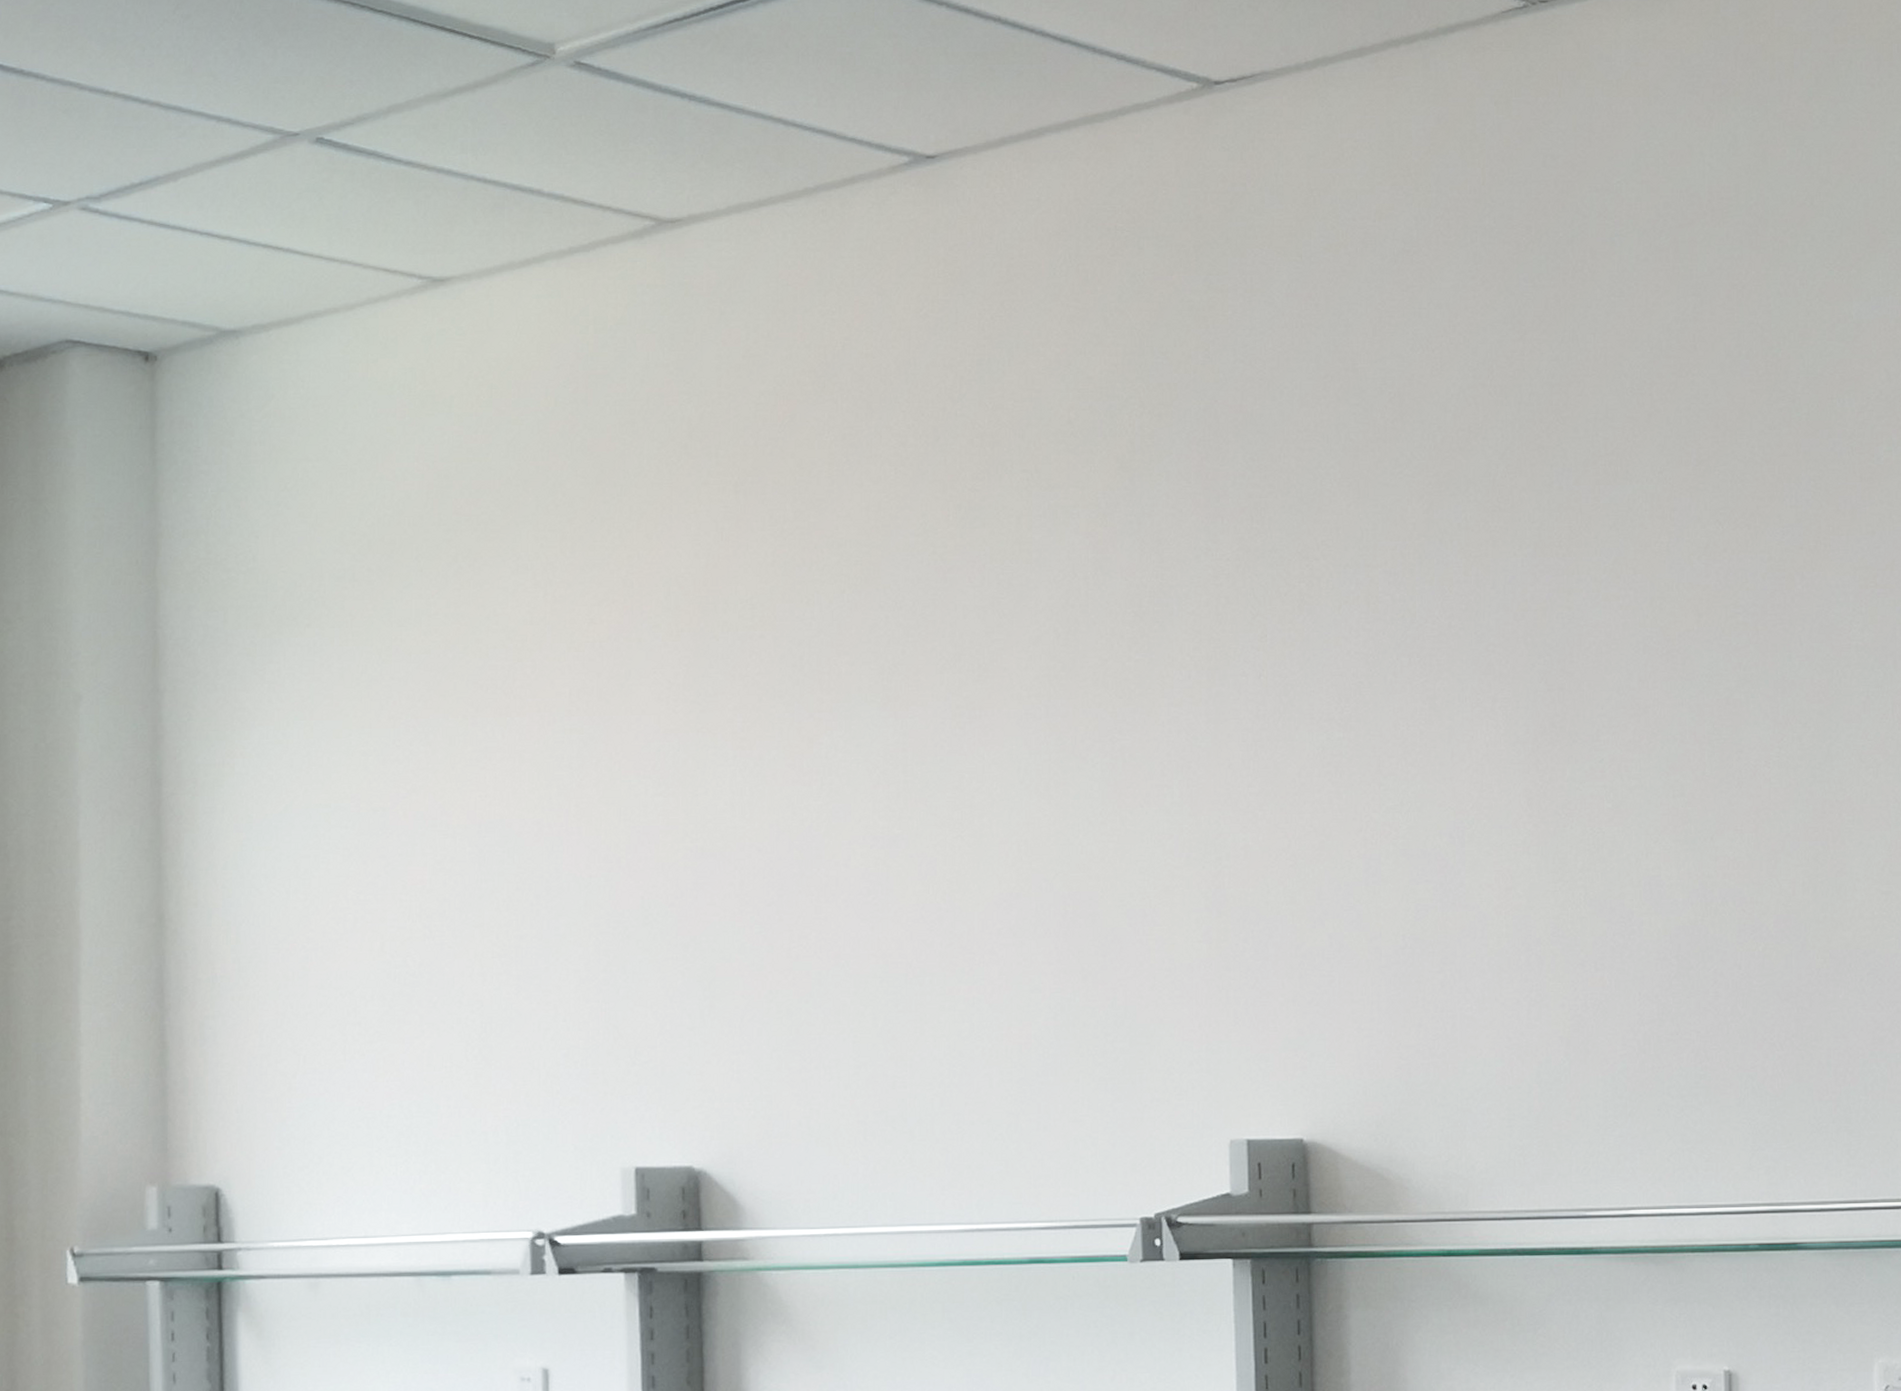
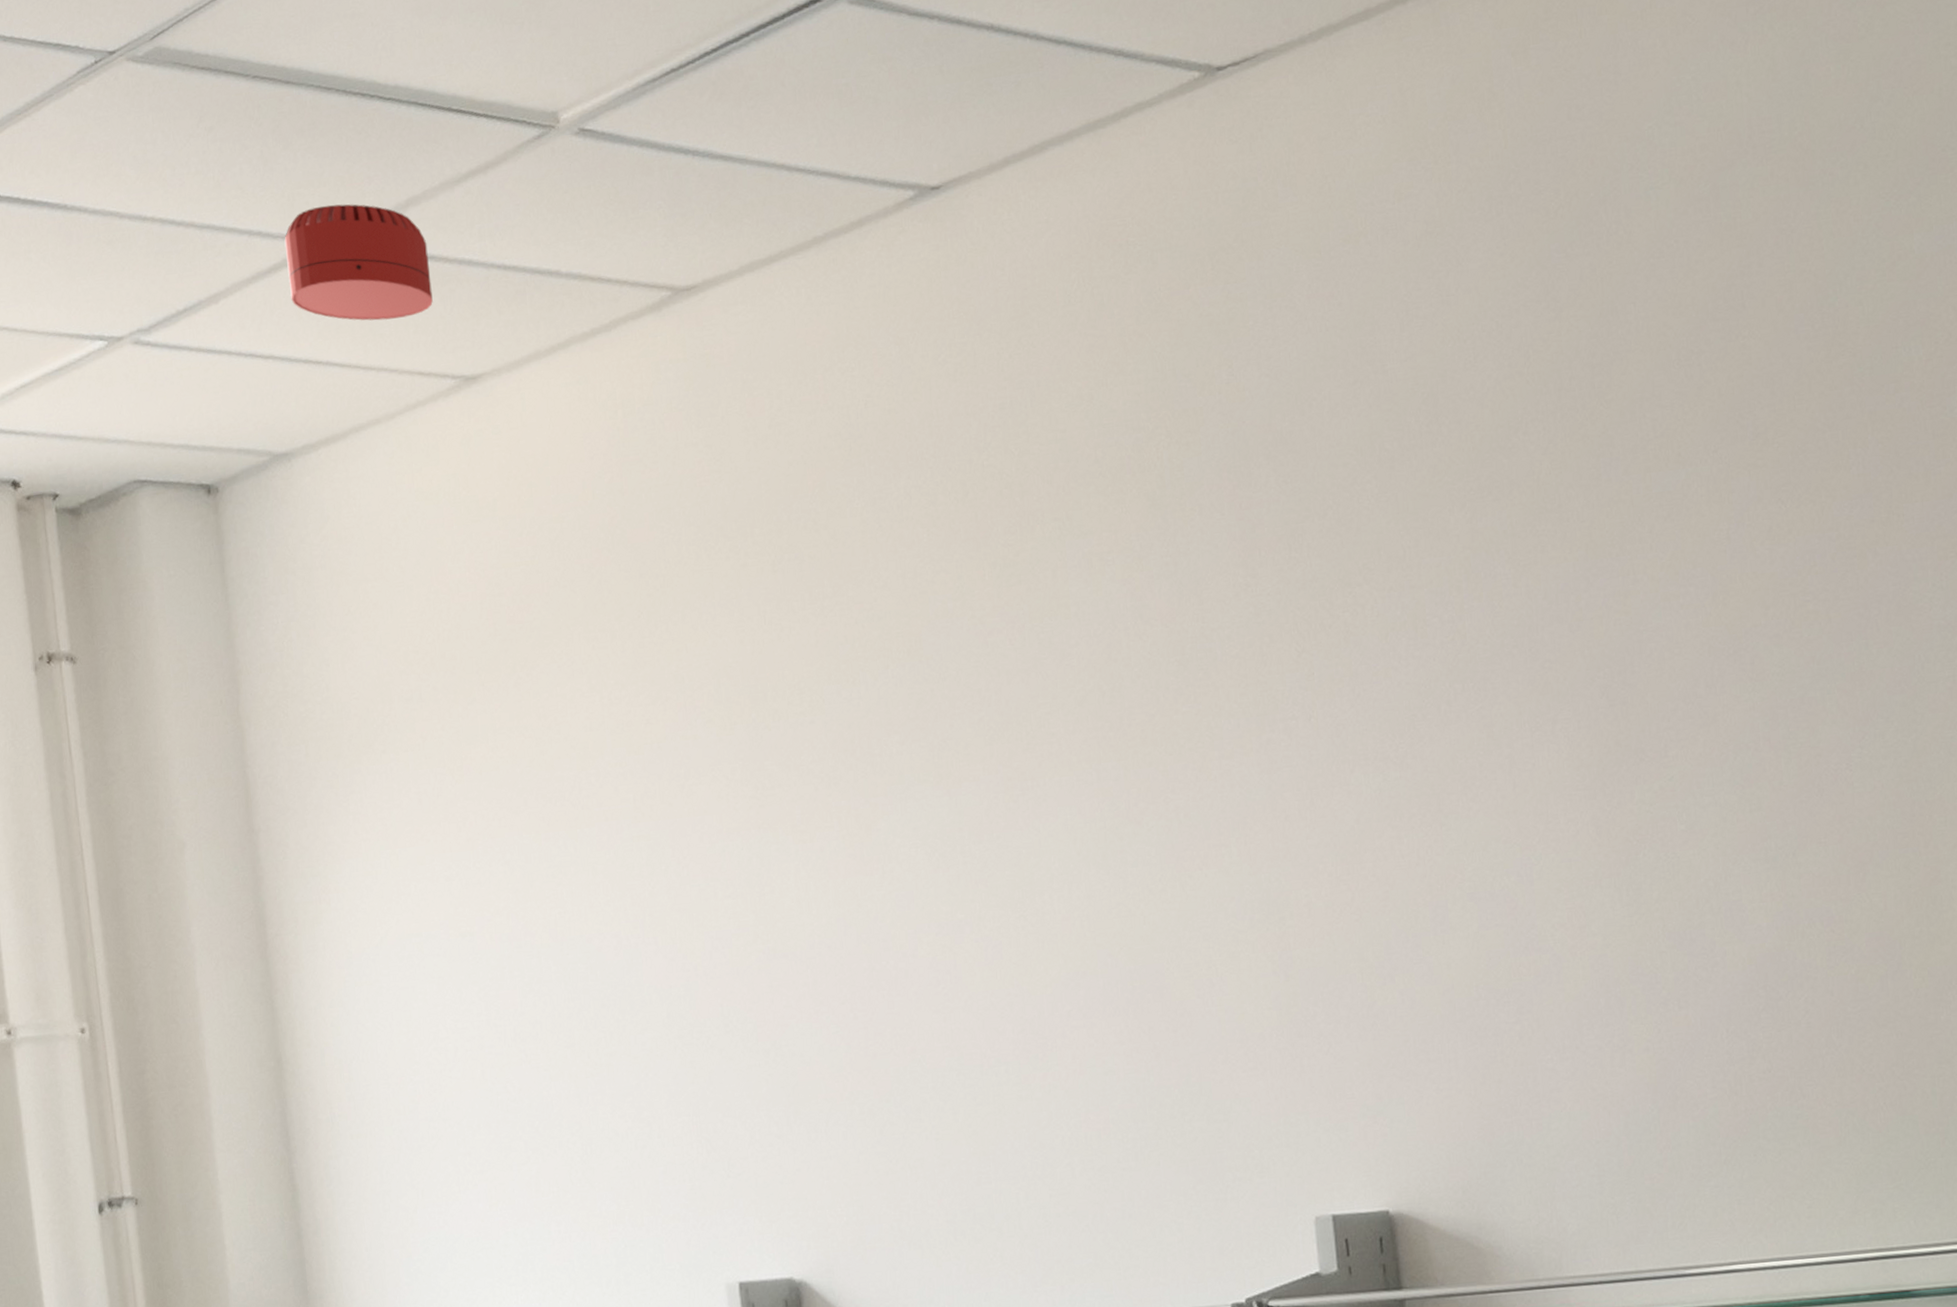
smoke detector: none [254,102,407,216] -> present [284,204,433,321]

